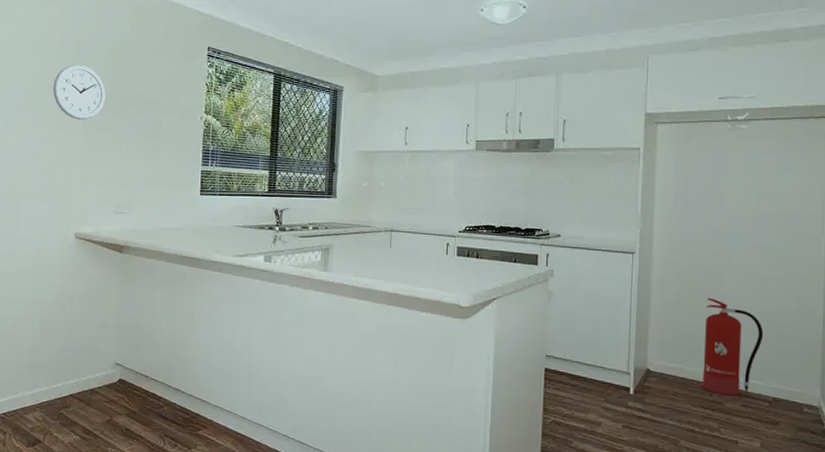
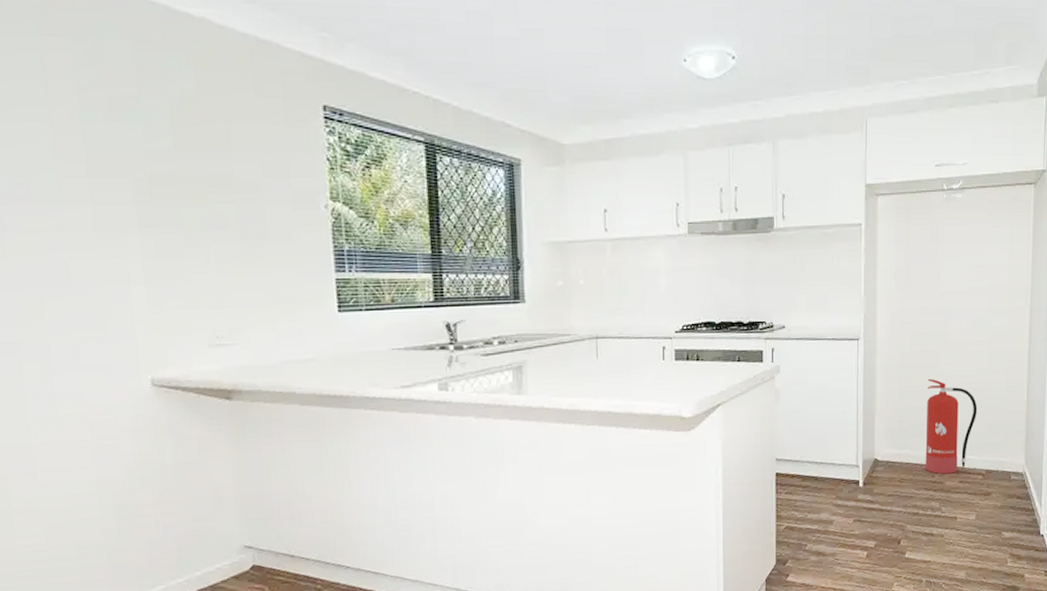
wall clock: present [52,64,106,120] -> none [75,131,170,215]

